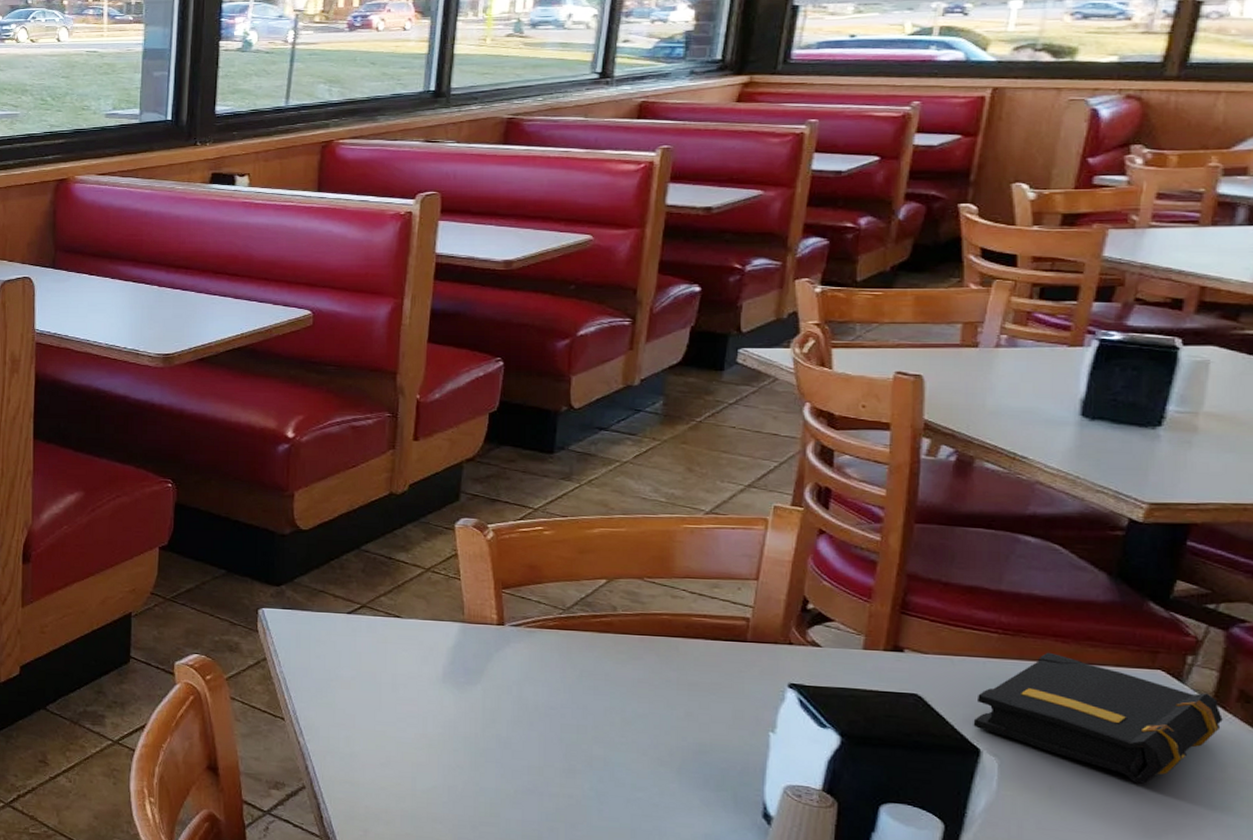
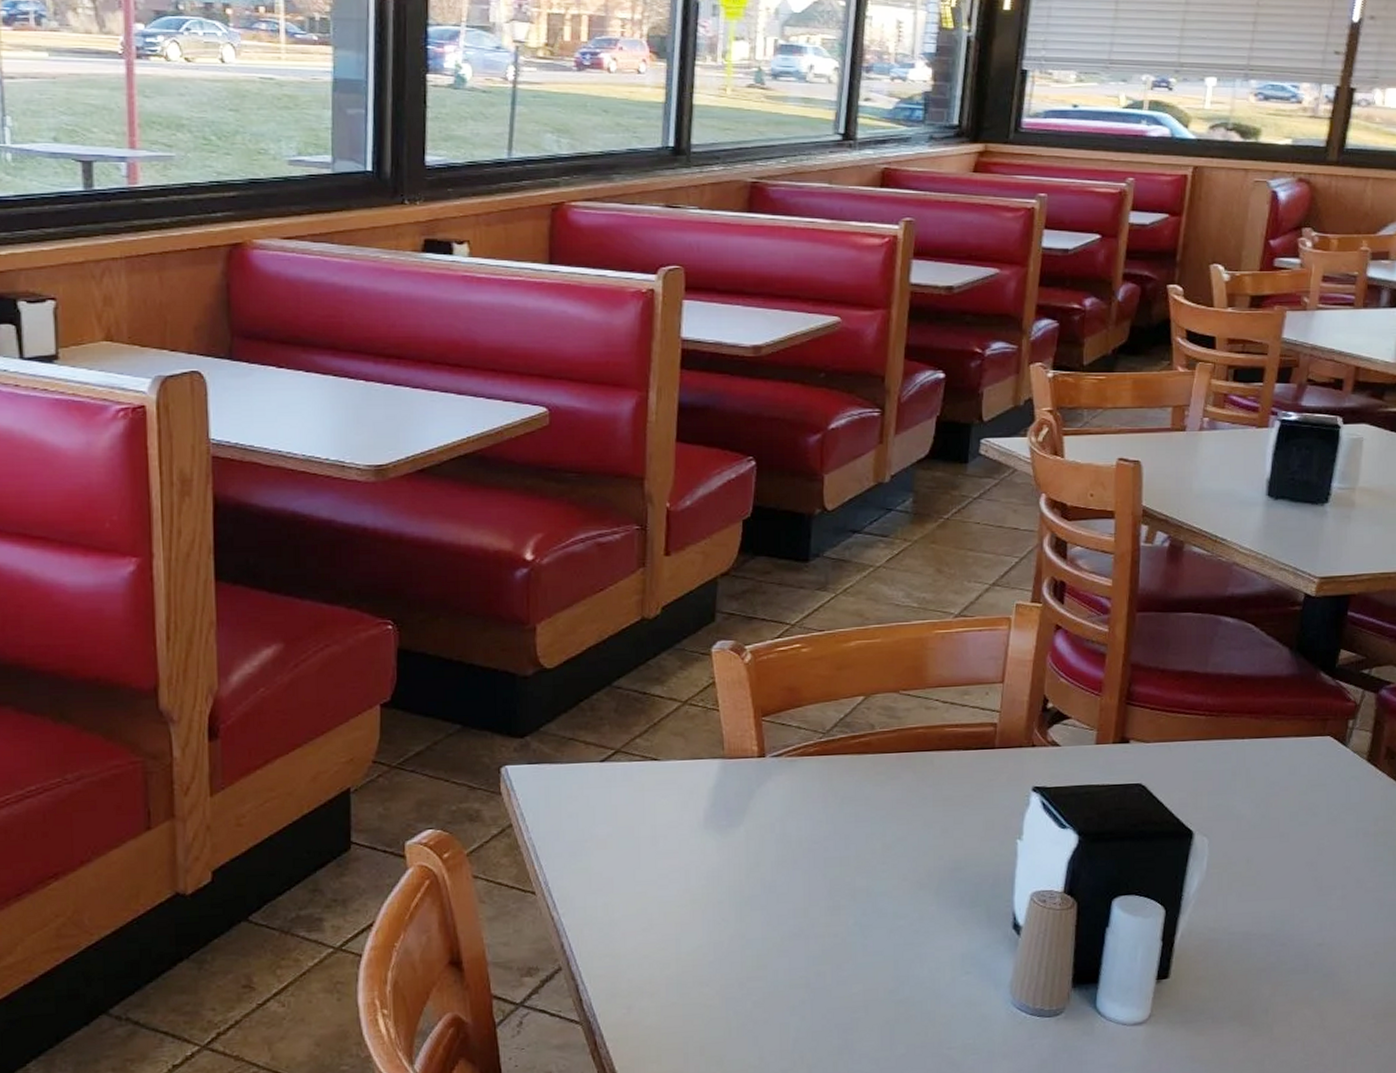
book: present [973,652,1223,784] -> none [1187,729,1375,846]

